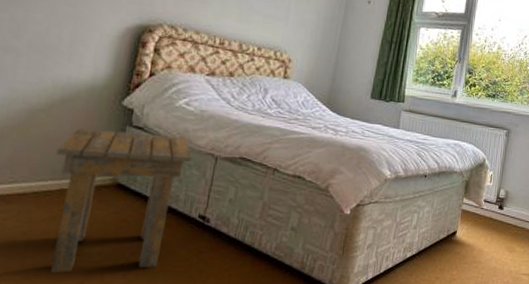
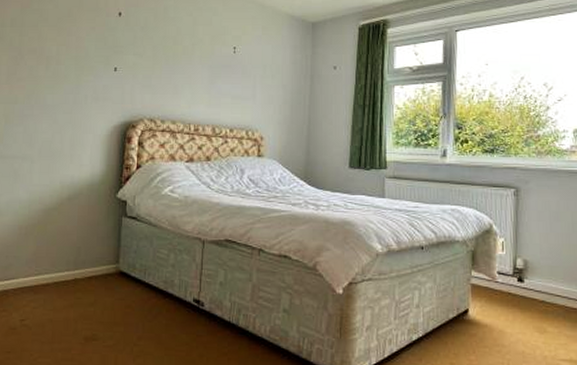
side table: present [50,128,192,273] -> none [69,222,181,356]

